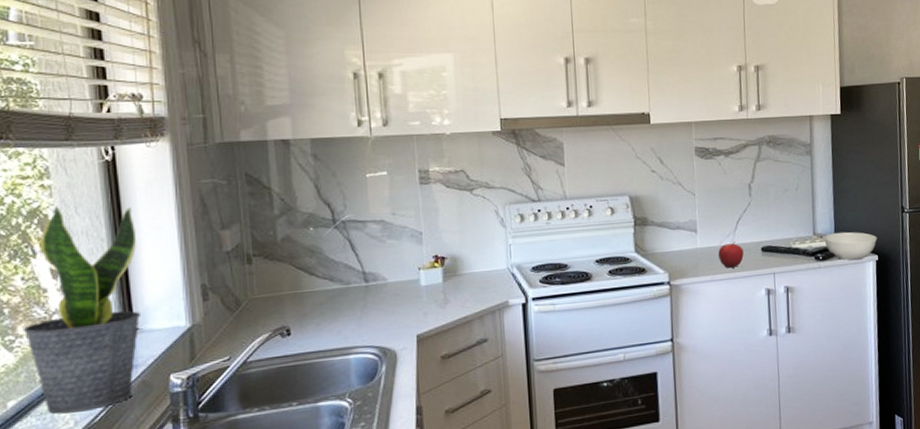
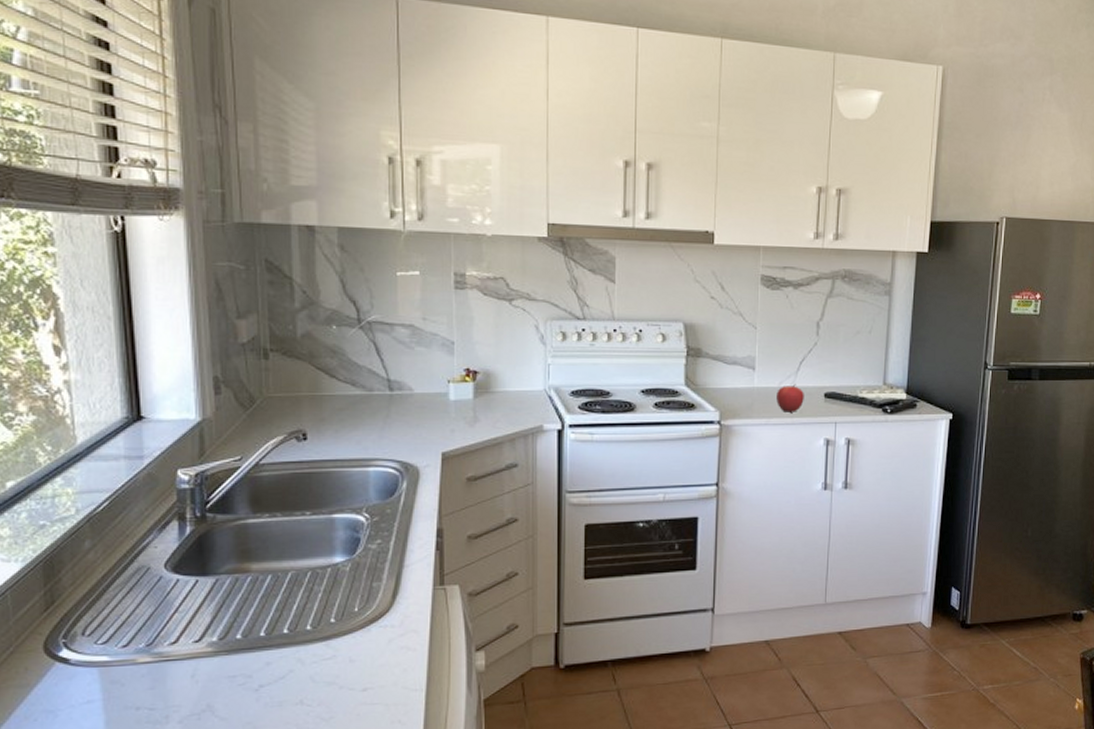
potted plant: present [22,206,142,414] -> none [22,276,149,500]
bowl: present [824,231,878,260] -> none [894,384,954,416]

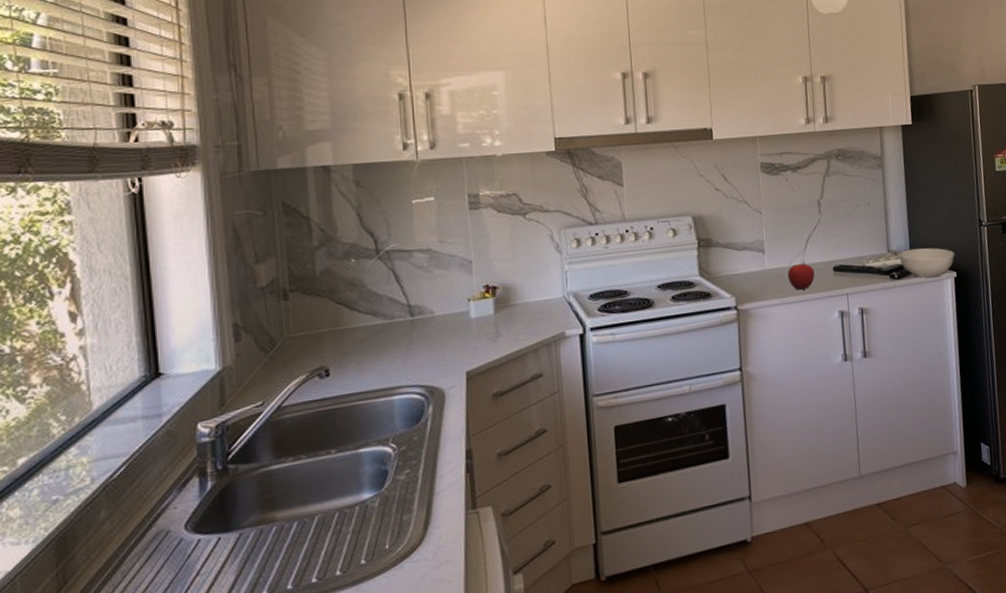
bowl: none [894,384,954,416] -> present [898,247,955,278]

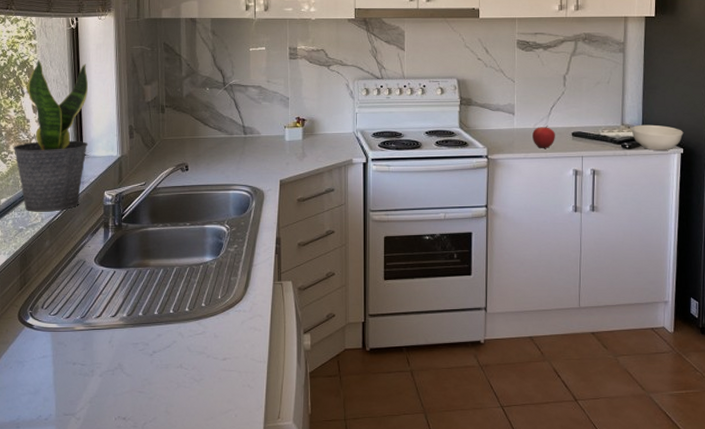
potted plant: none [36,242,167,470] -> present [13,59,88,212]

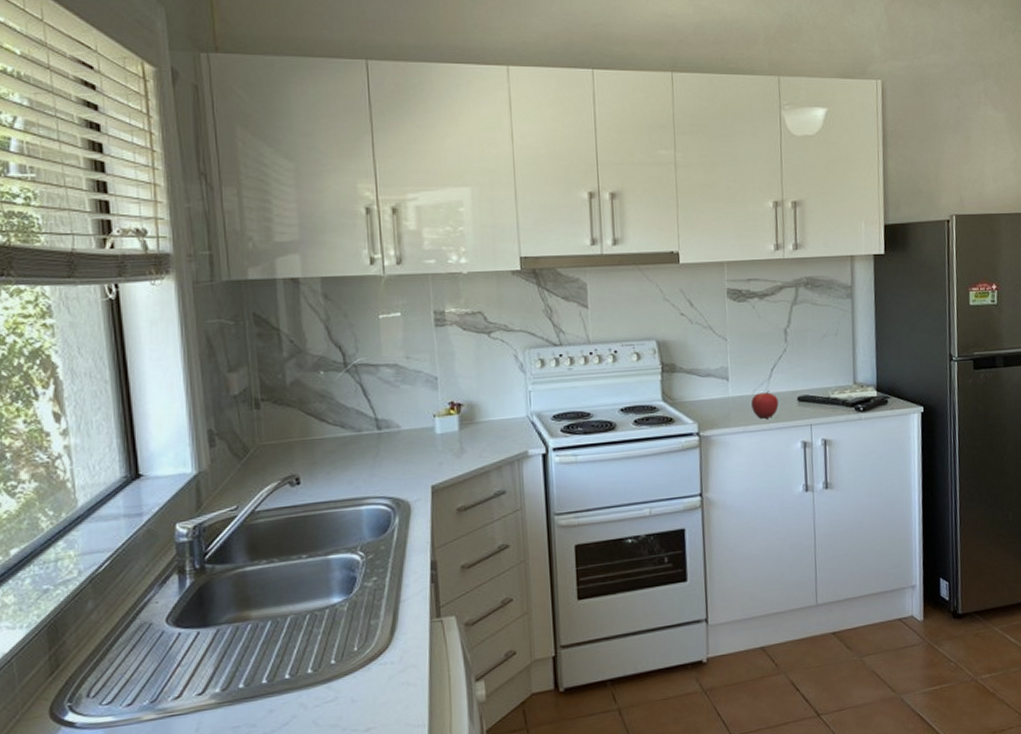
potted plant: present [13,59,88,212] -> none [25,346,146,563]
bowl: present [631,124,684,150] -> none [865,381,923,412]

